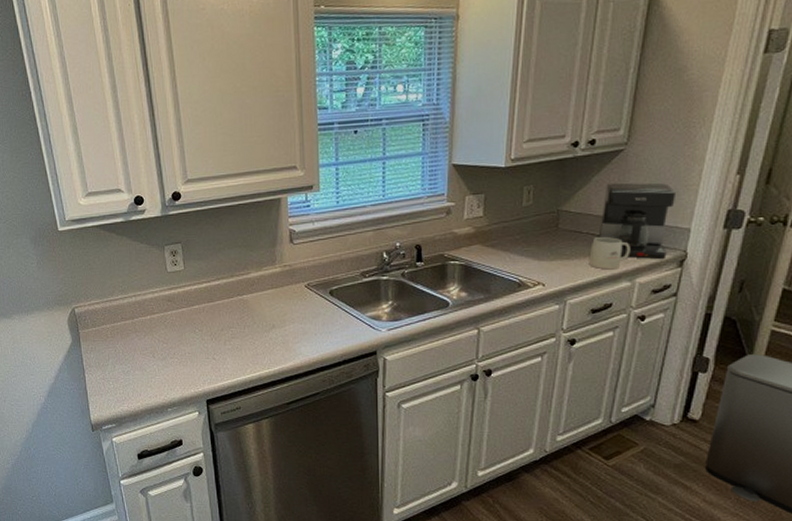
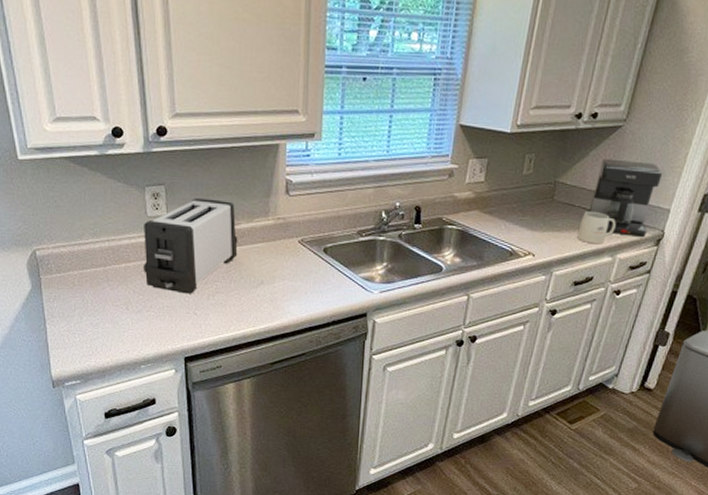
toaster: none [164,252,250,340] -> present [144,198,238,294]

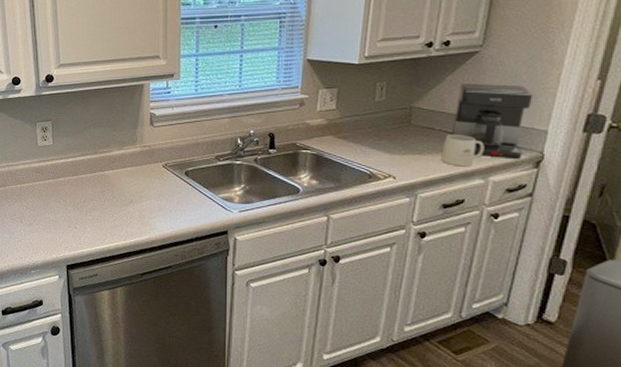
toaster: present [144,198,238,294] -> none [34,131,111,211]

